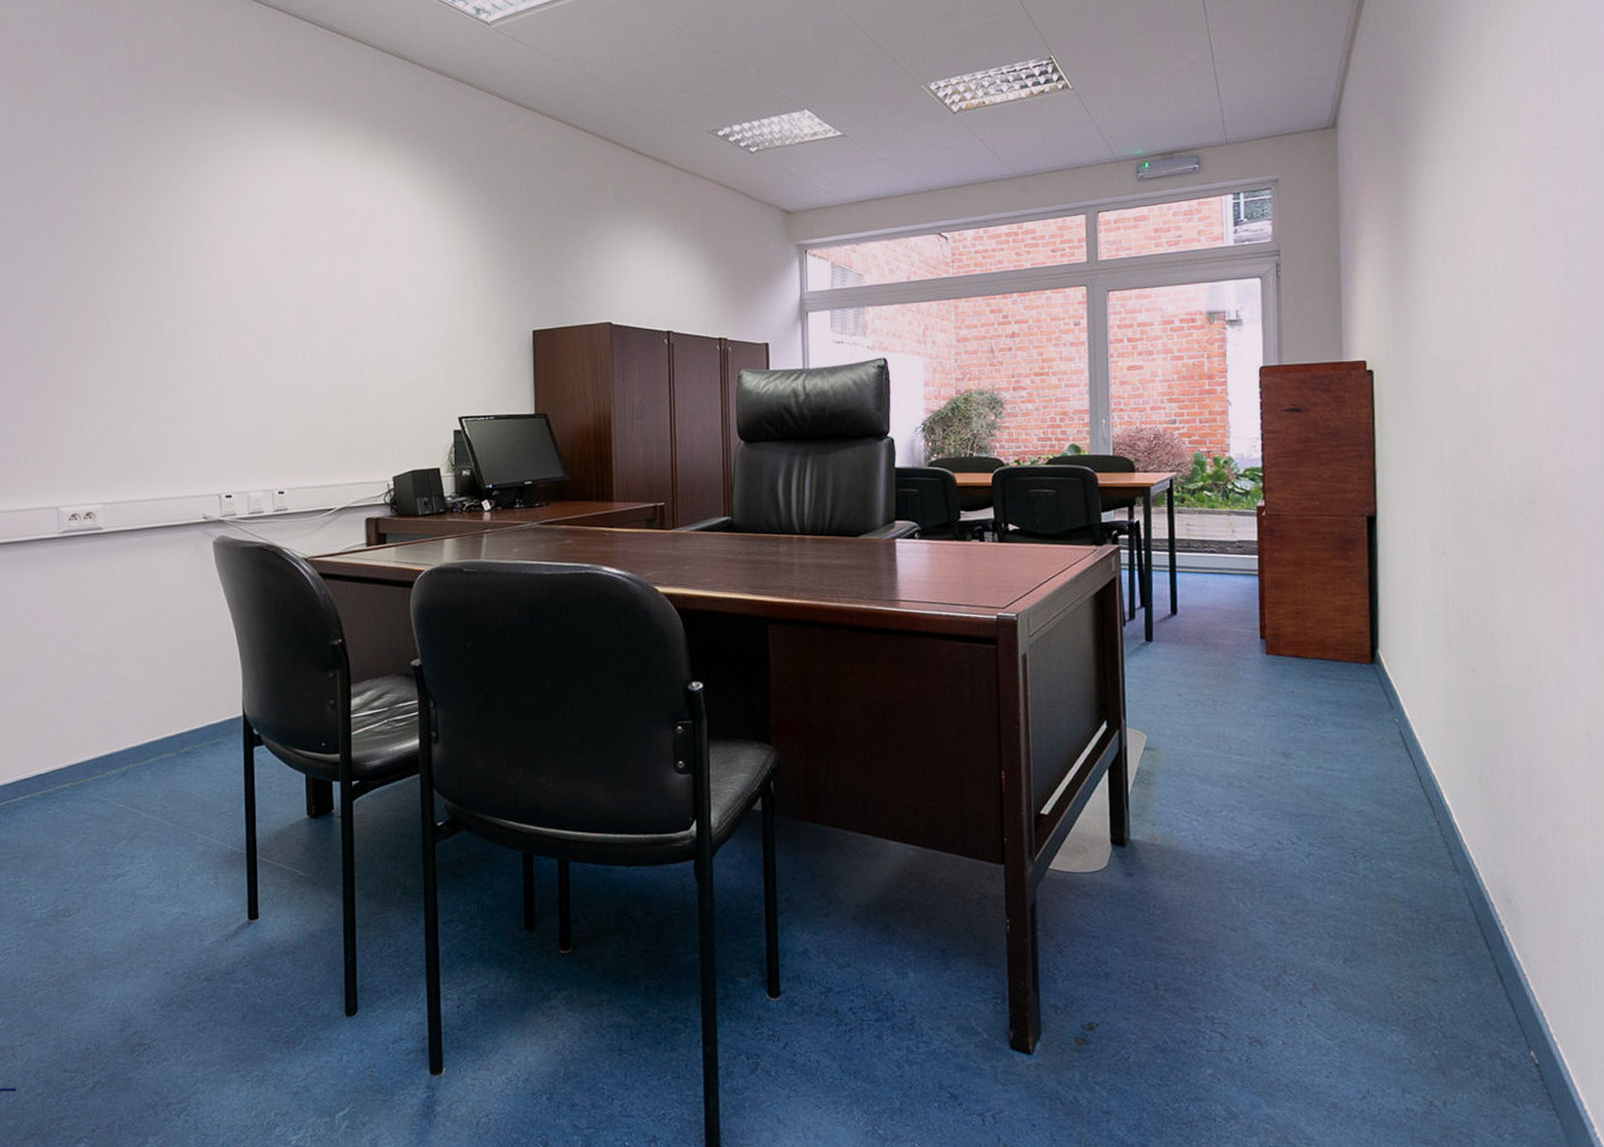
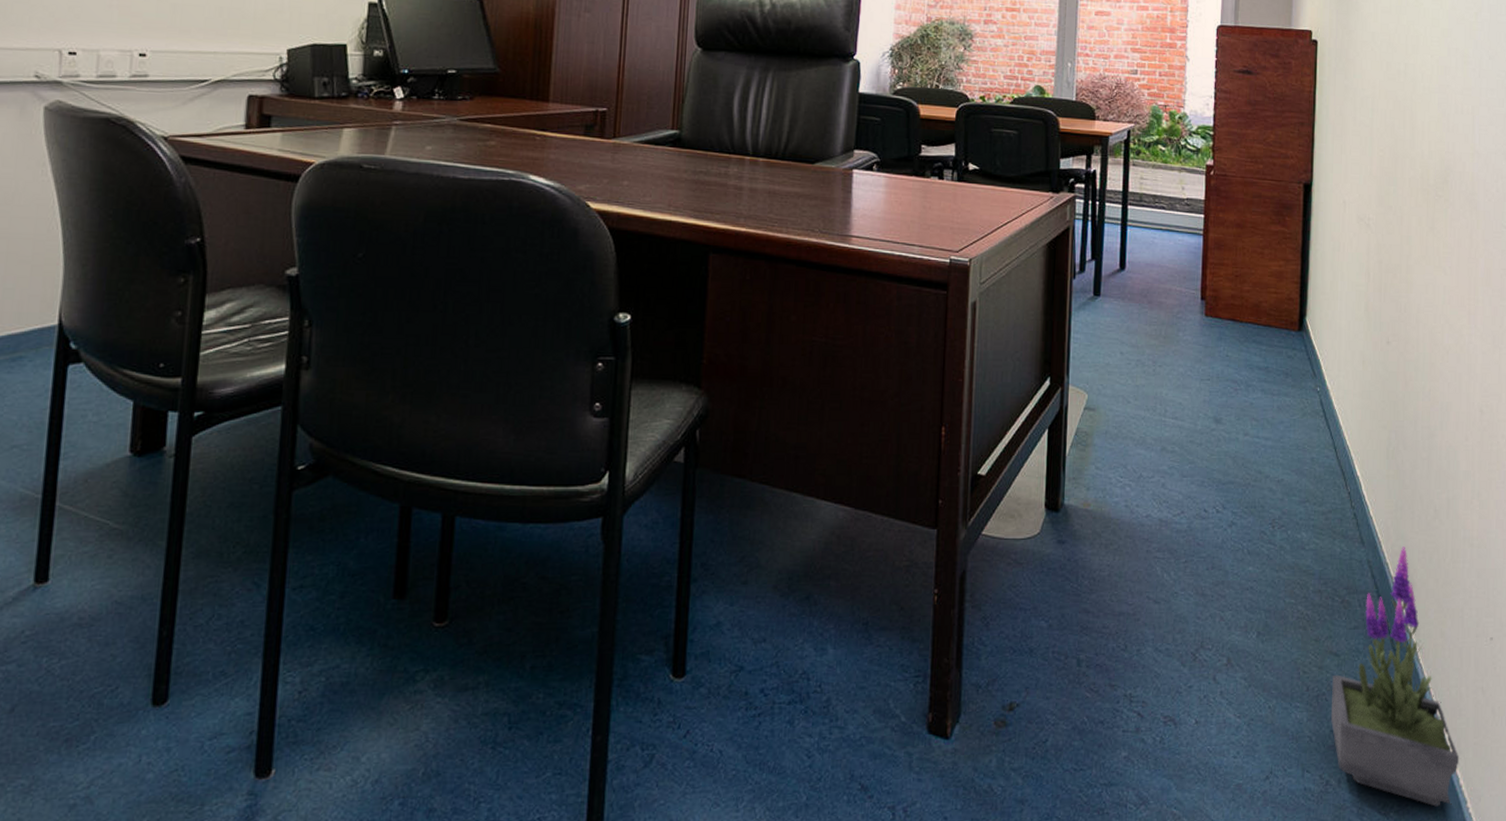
potted plant: none [1431,874,1583,1130] -> present [1331,546,1460,807]

